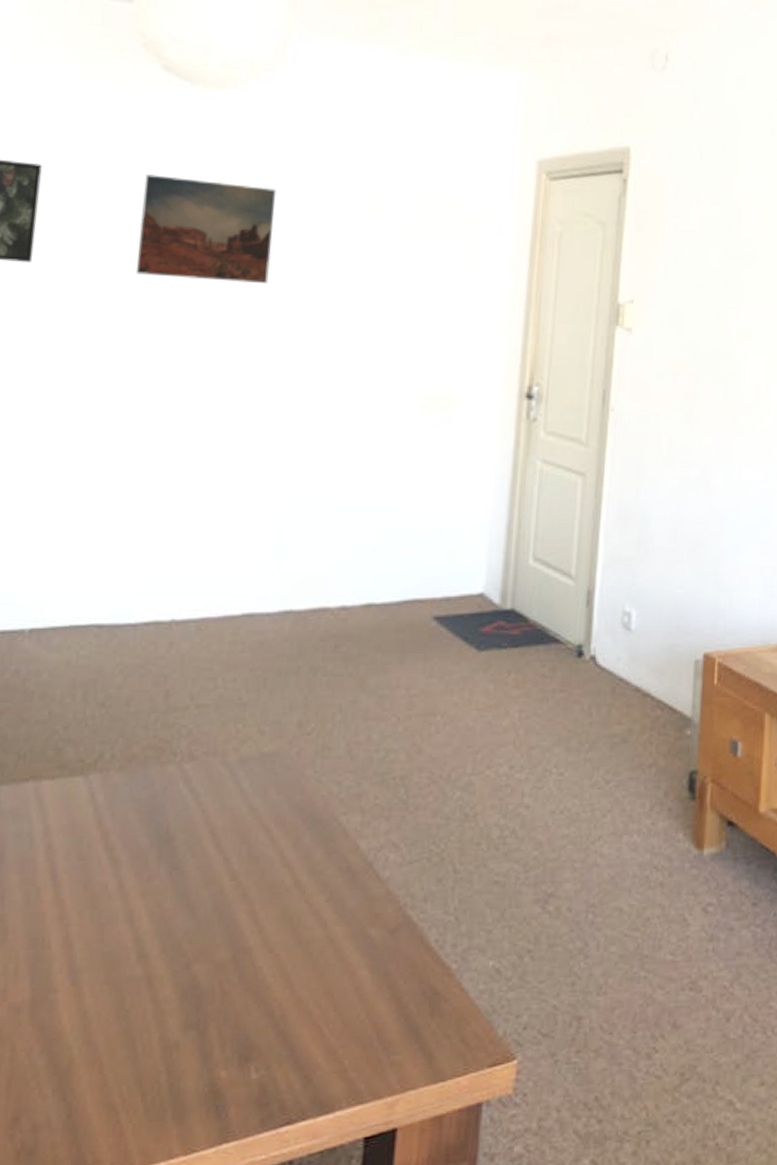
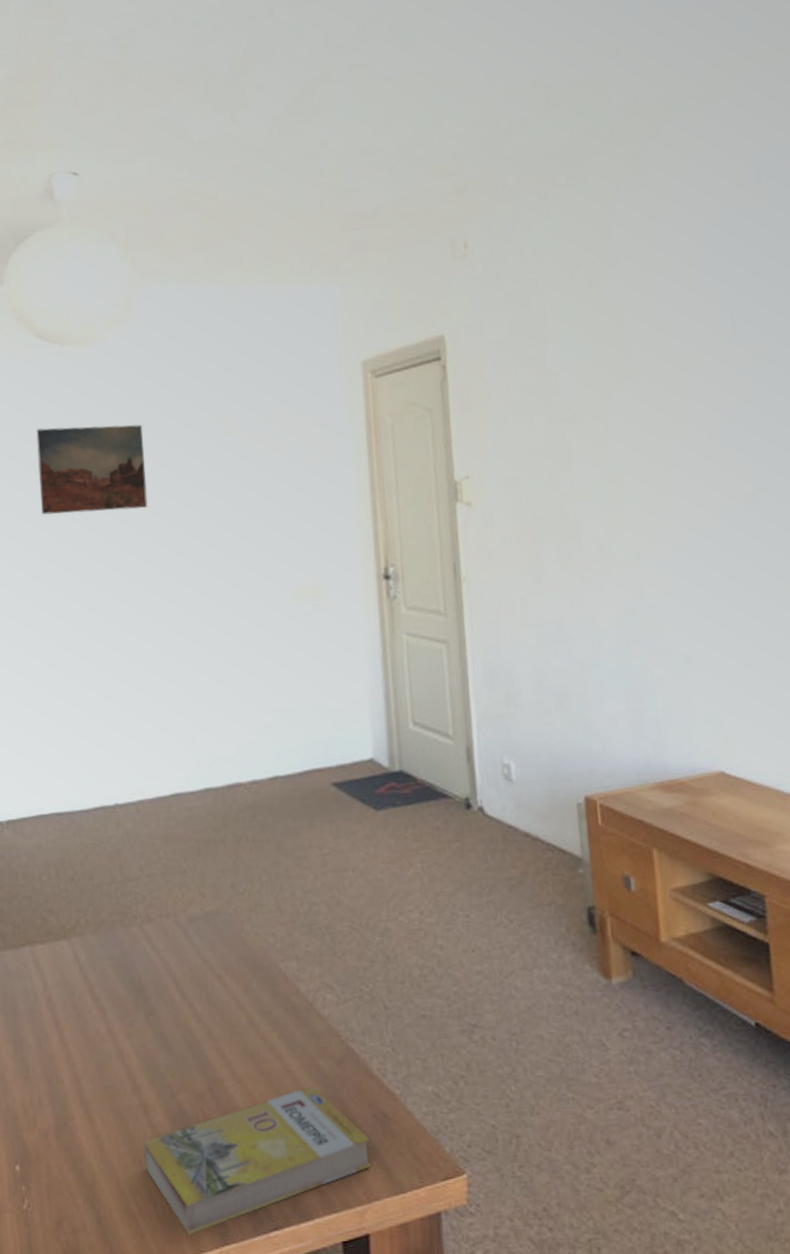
book: none [138,958,413,1132] -> present [143,1086,371,1235]

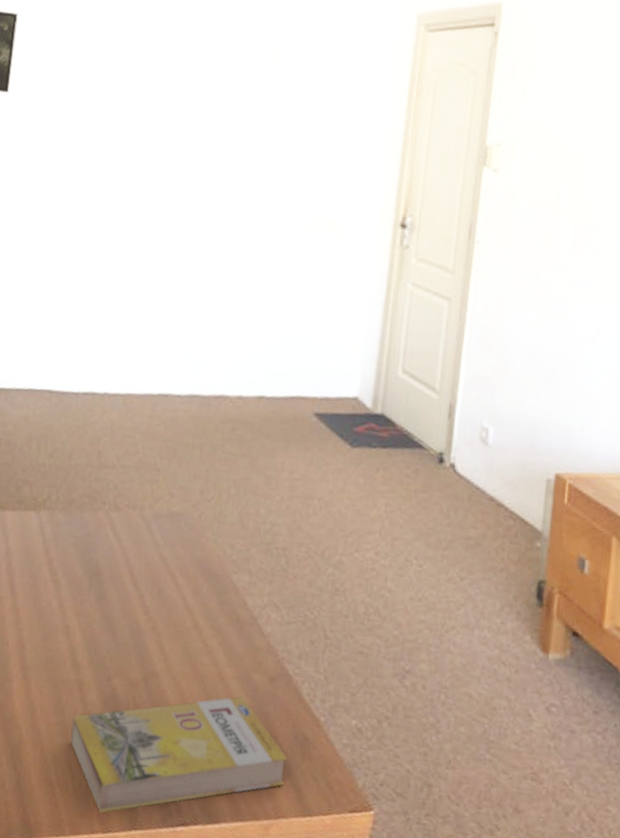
wall art: present [36,424,148,515] -> none [86,22,196,116]

